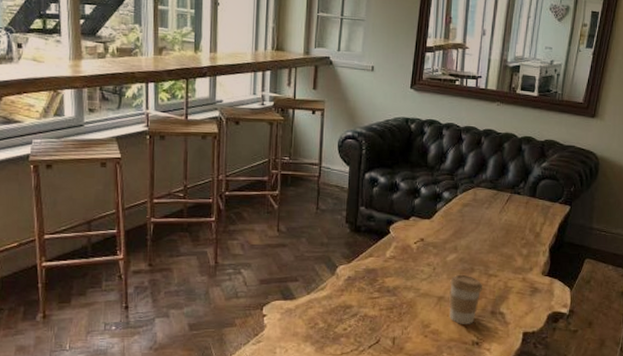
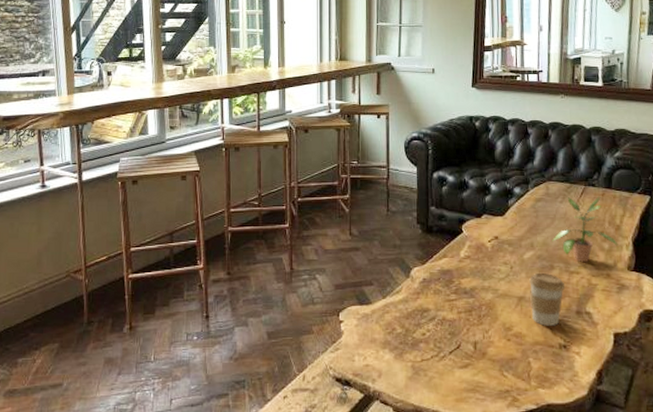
potted plant: none [475,204,536,267] -> present [552,196,619,263]

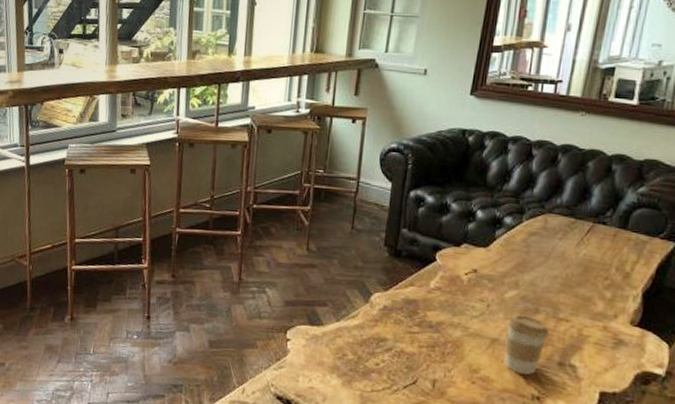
potted plant: present [552,196,619,263] -> none [542,234,624,311]

